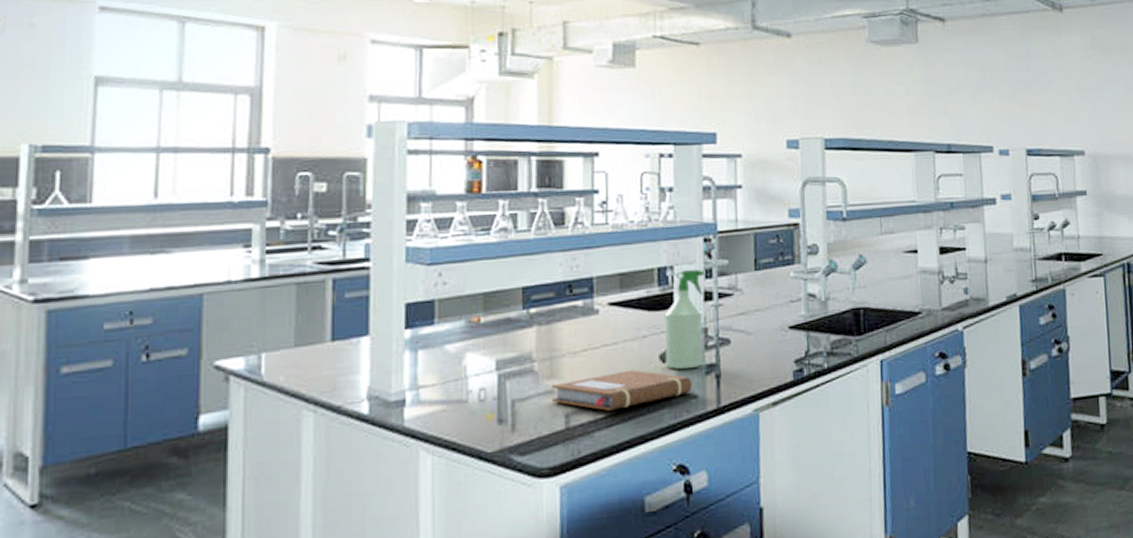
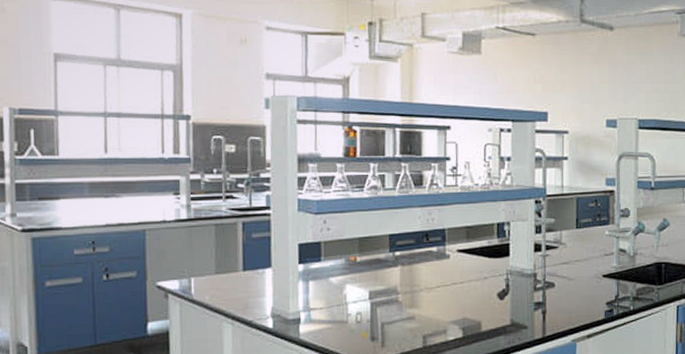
notebook: present [551,369,692,411] -> none [412,304,523,335]
spray bottle: present [664,269,704,370] -> none [502,225,535,306]

